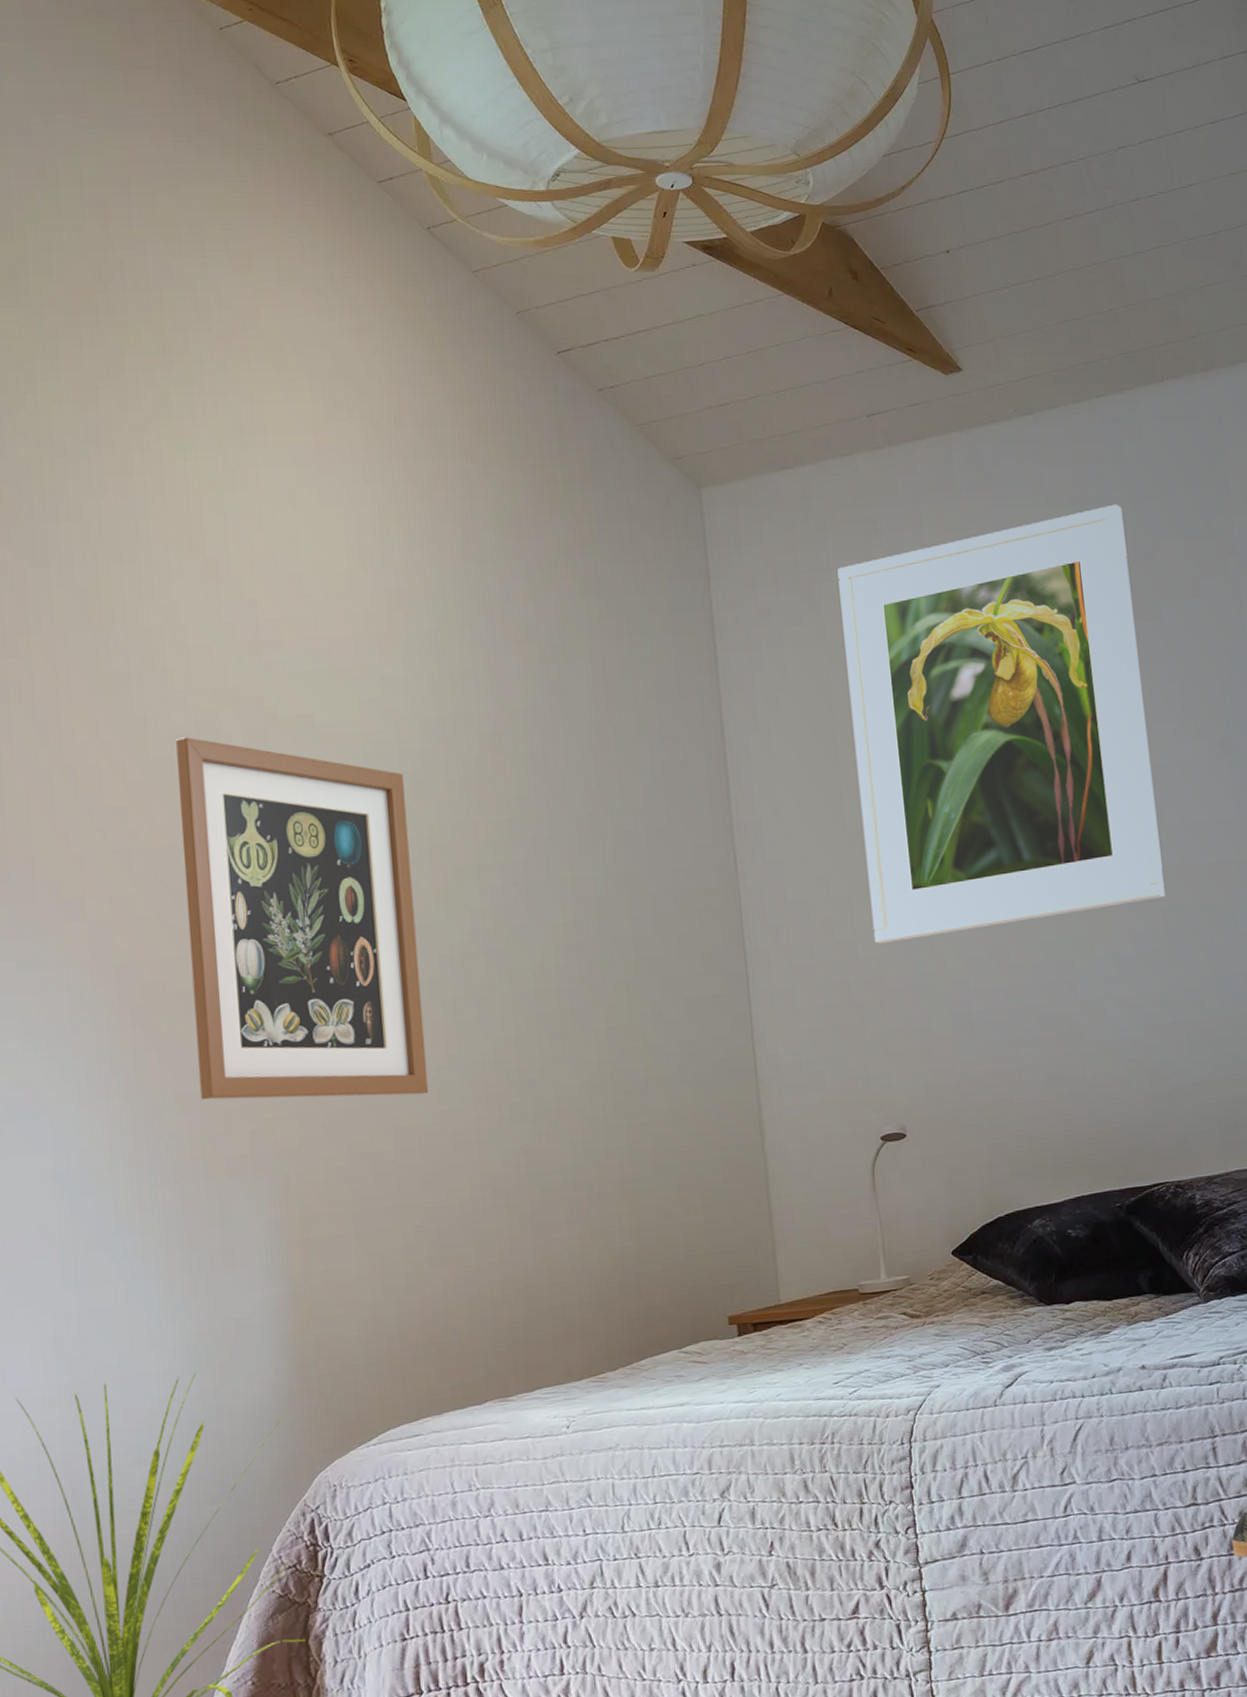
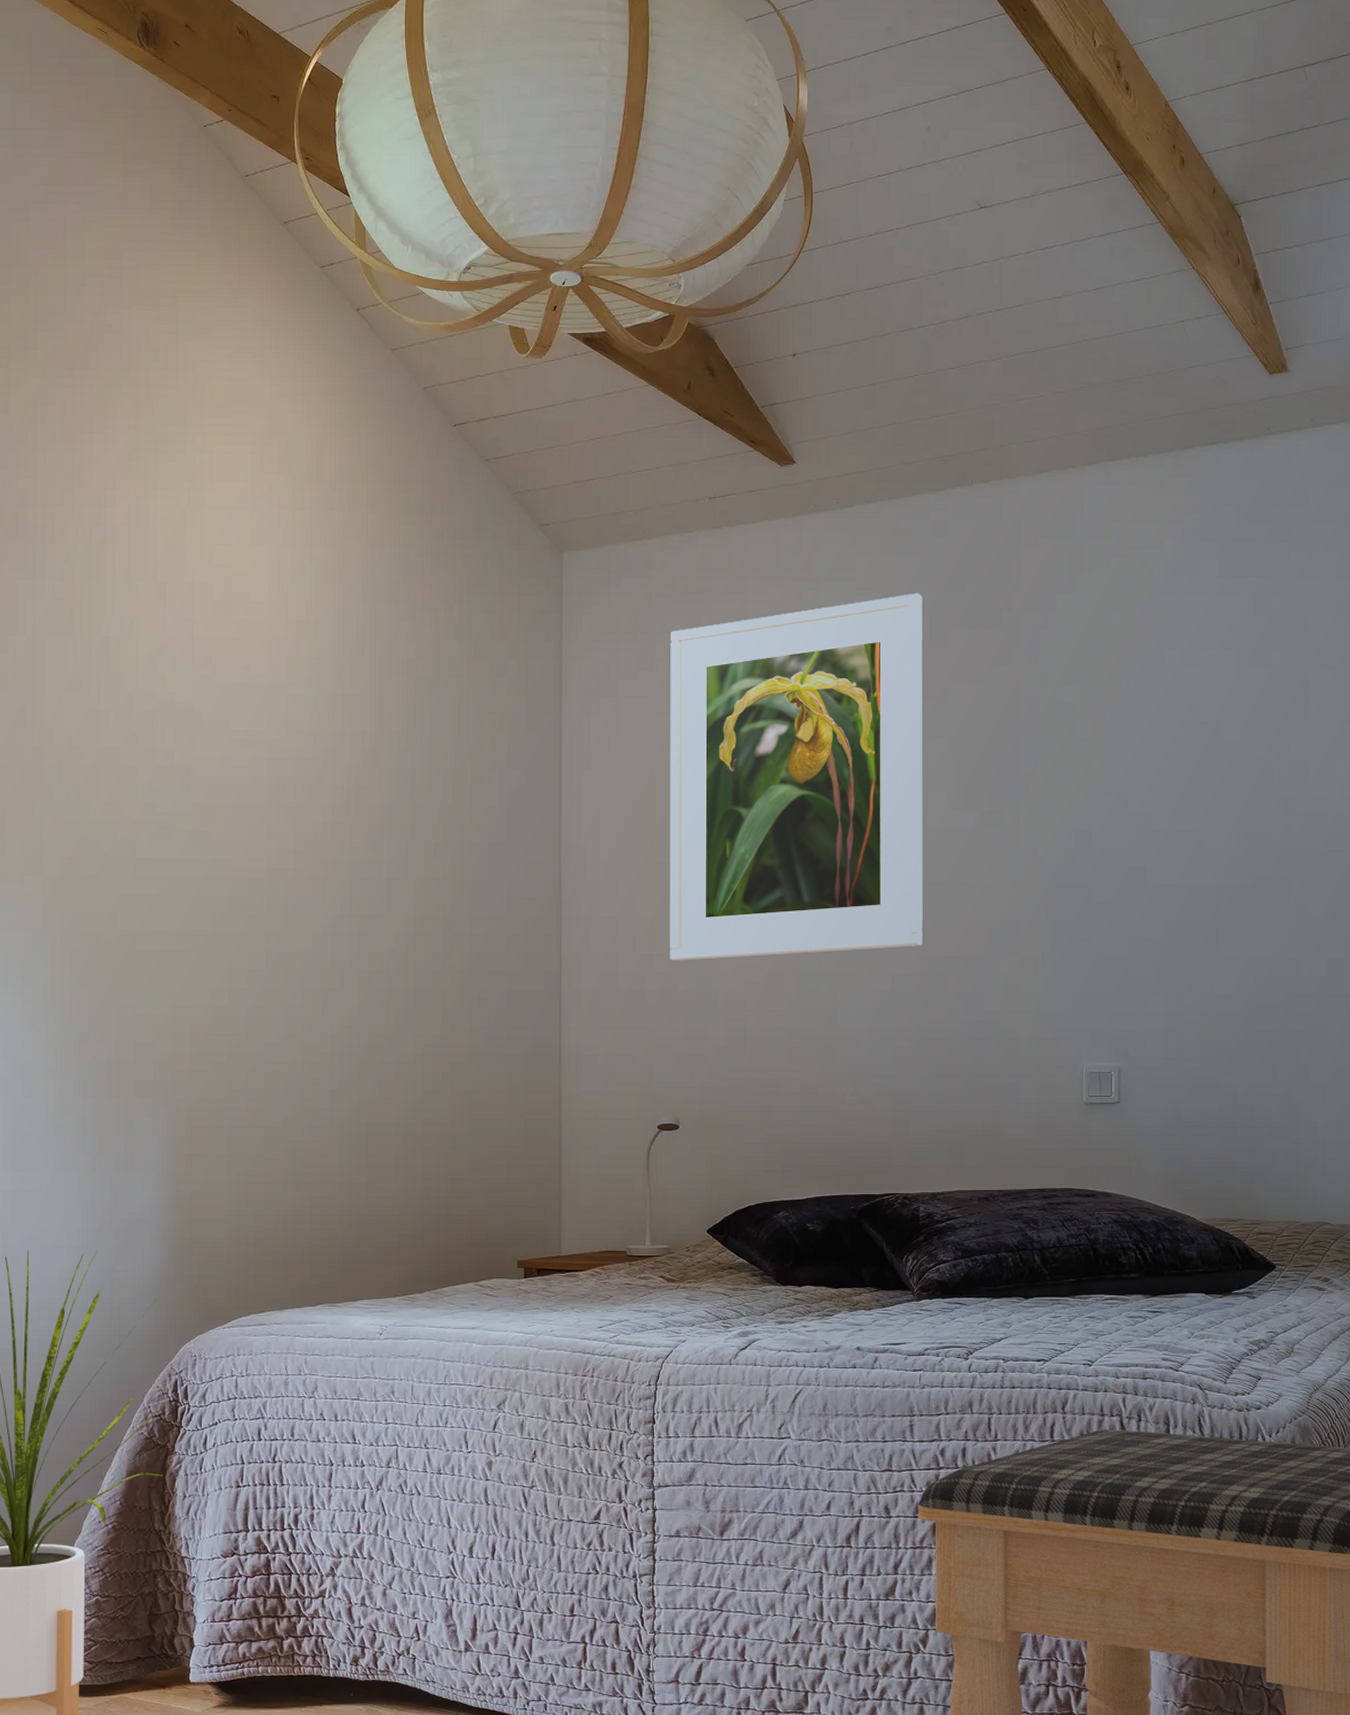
wall art: present [176,737,429,1101] -> none [118,731,297,1047]

